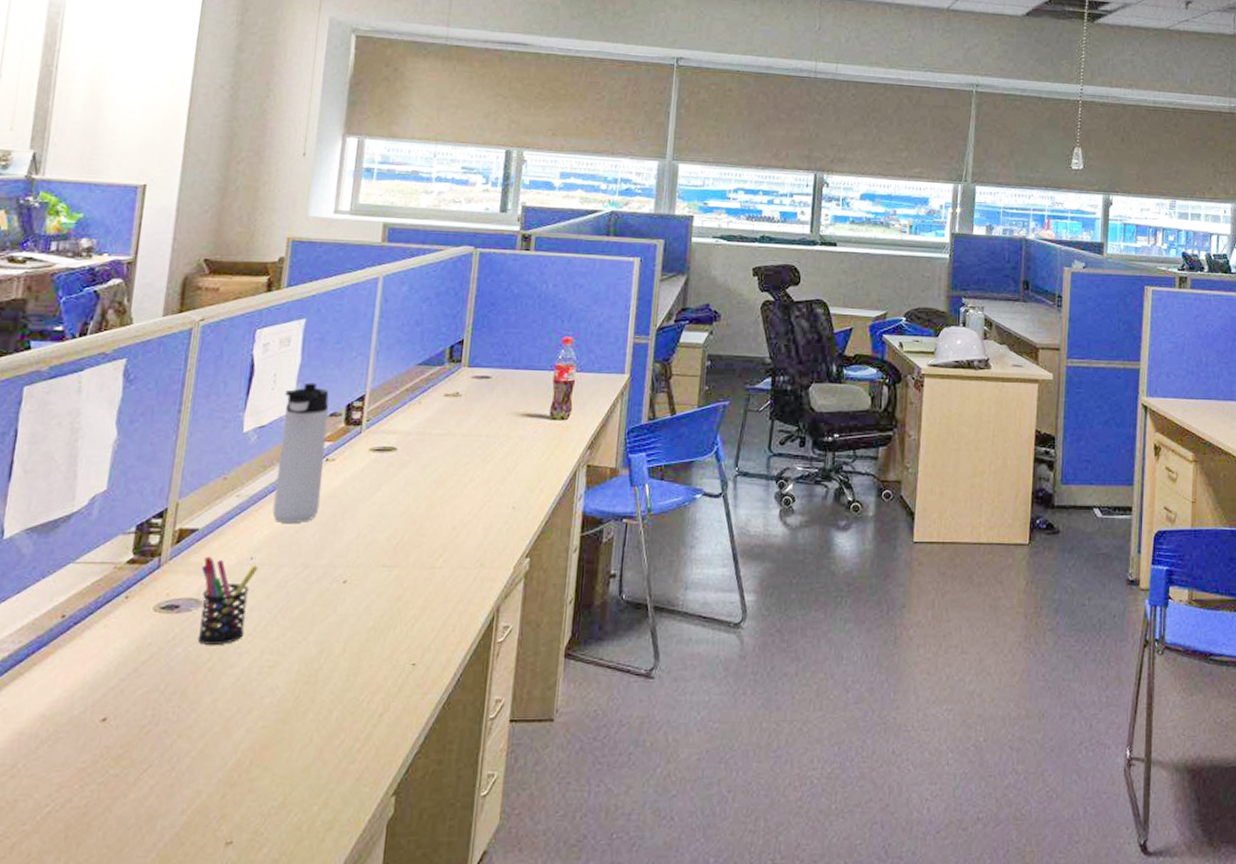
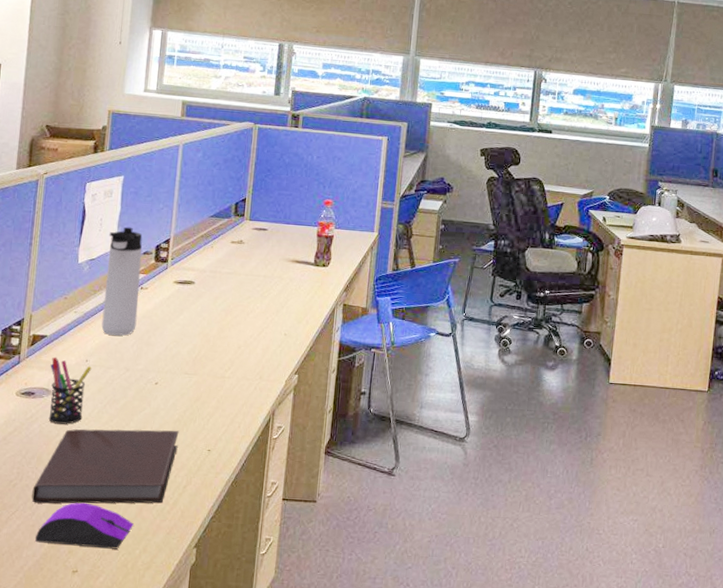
notebook: none [171,641,374,754] -> present [31,429,179,504]
computer mouse: none [174,748,311,808] -> present [35,502,134,549]

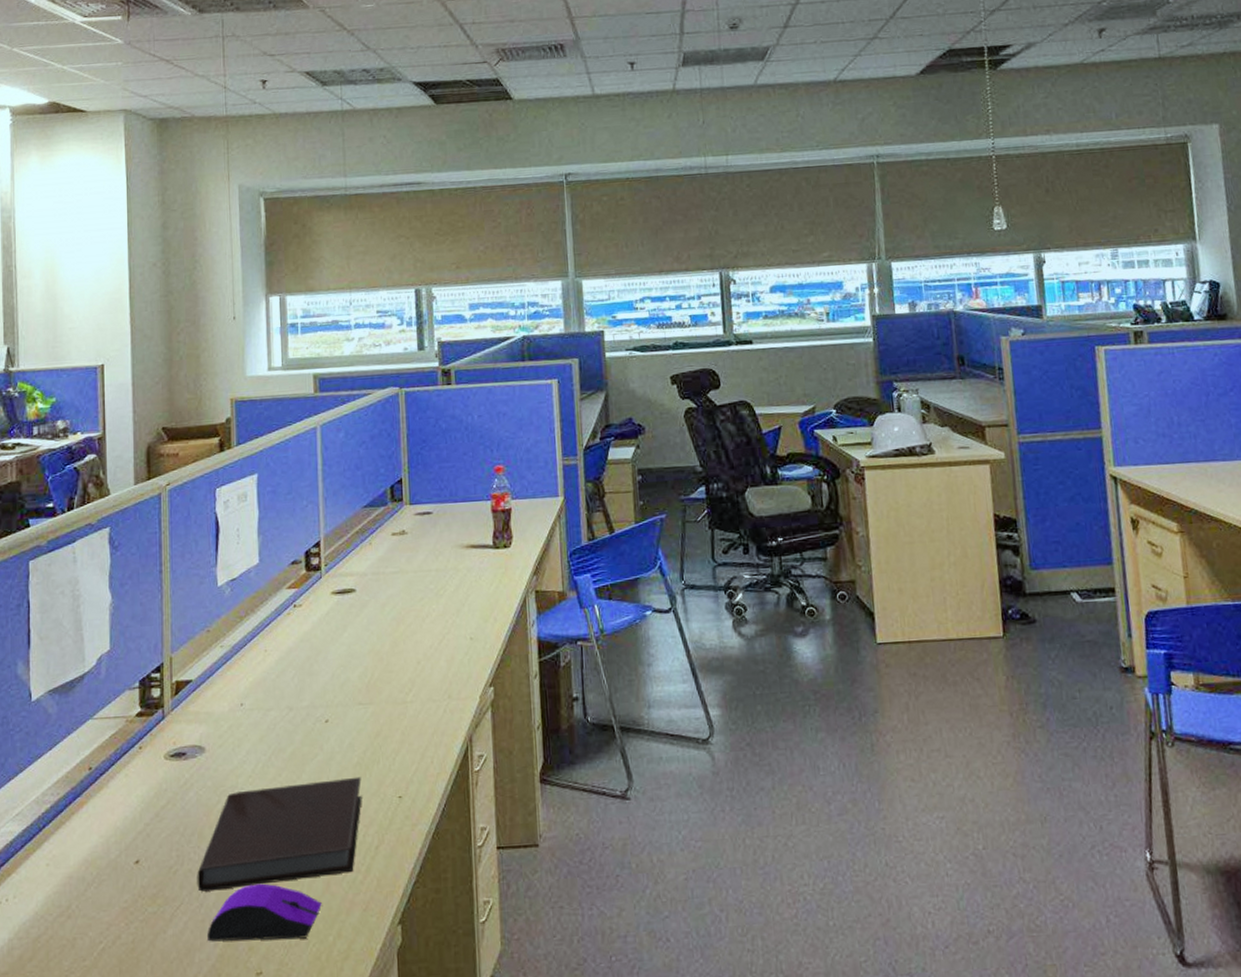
pen holder: present [48,357,92,424] -> none [200,705,249,788]
thermos bottle: present [101,227,143,336] -> none [249,534,294,669]

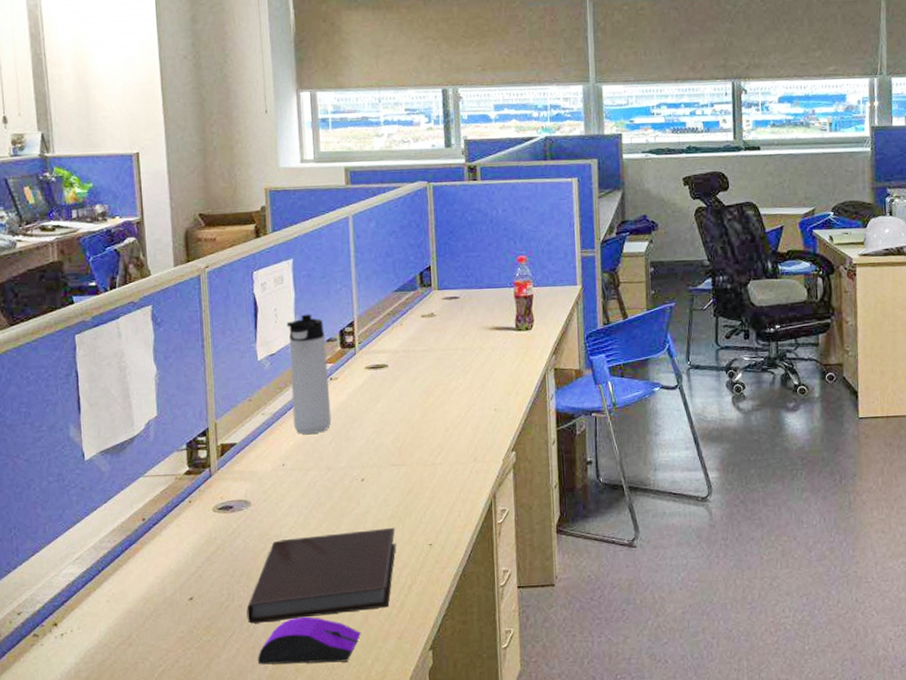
thermos bottle: none [249,534,294,669] -> present [286,314,332,434]

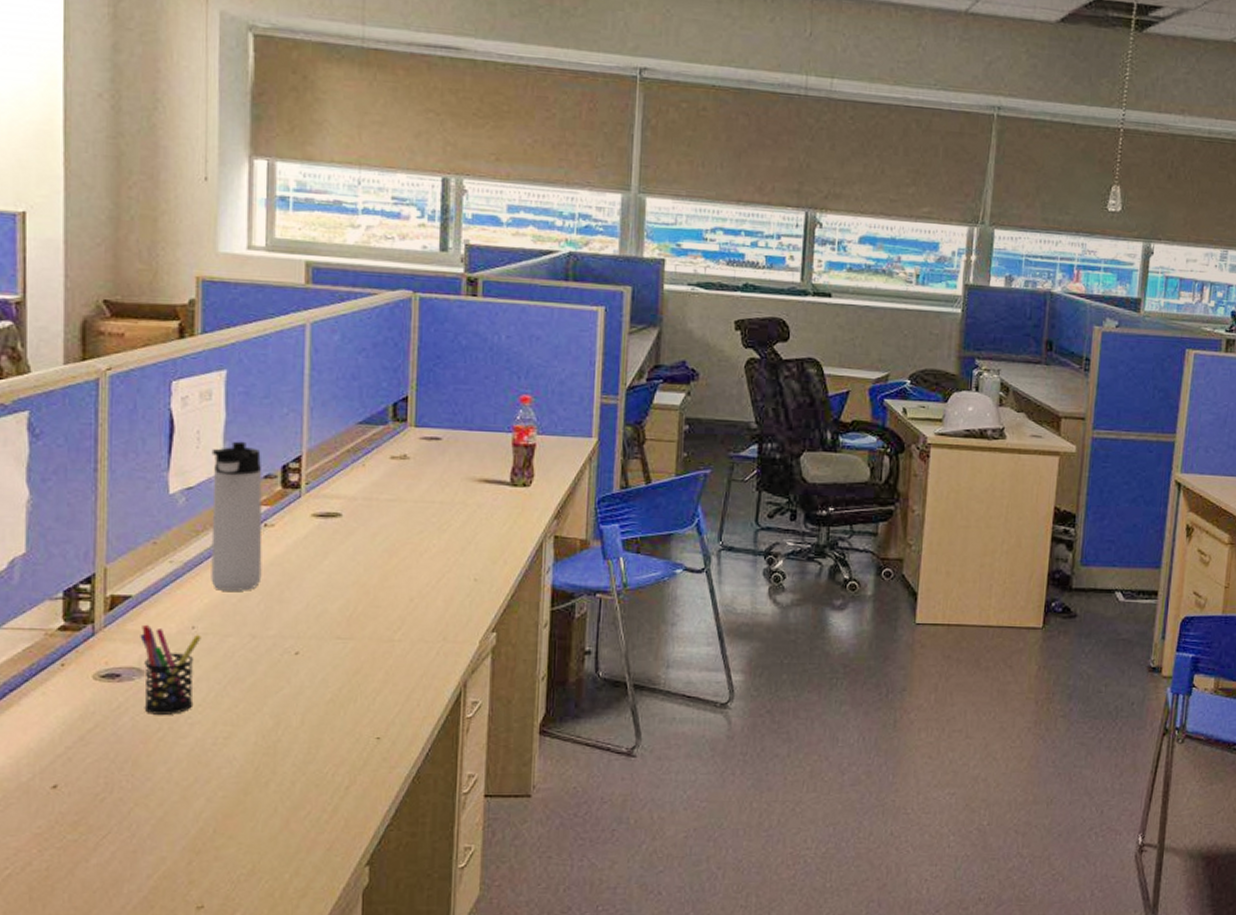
pen holder: none [245,465,290,537] -> present [140,624,201,715]
notebook: present [246,527,396,624] -> none [129,714,334,822]
computer mouse: present [257,616,361,665] -> none [138,817,278,875]

